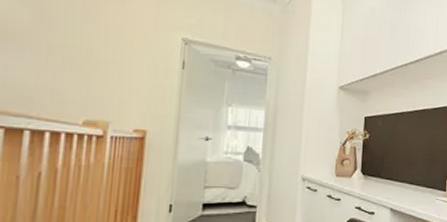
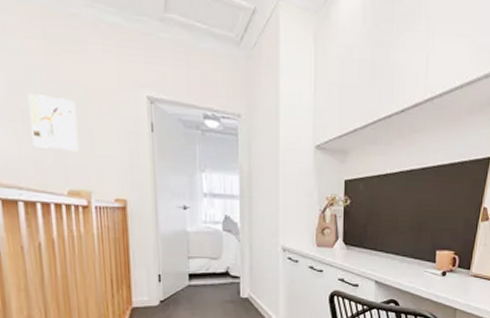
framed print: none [54,30,108,84] -> present [28,94,79,152]

